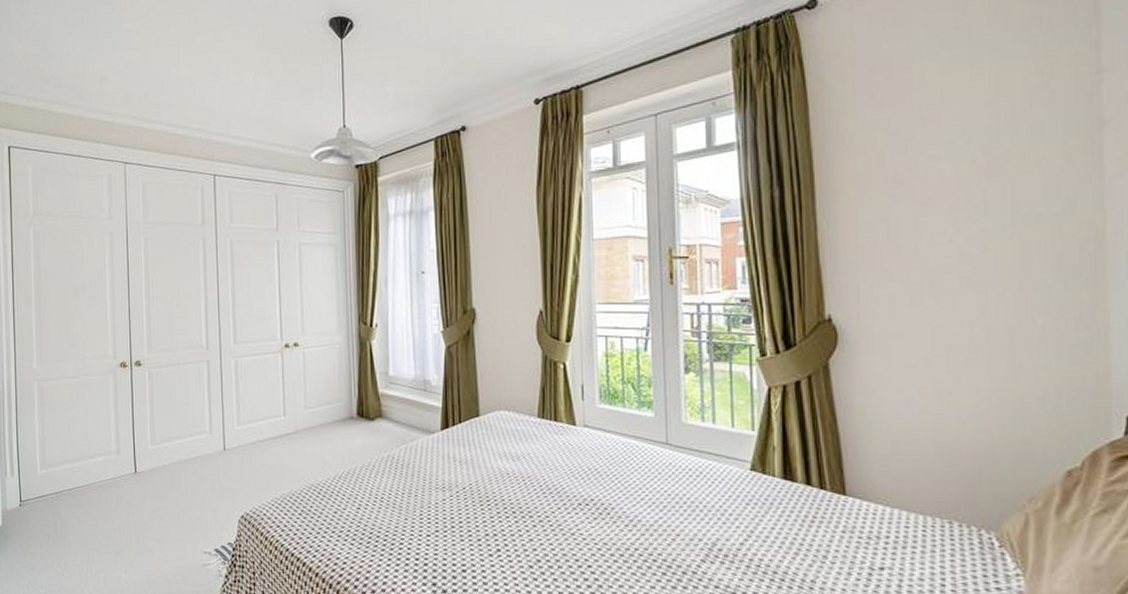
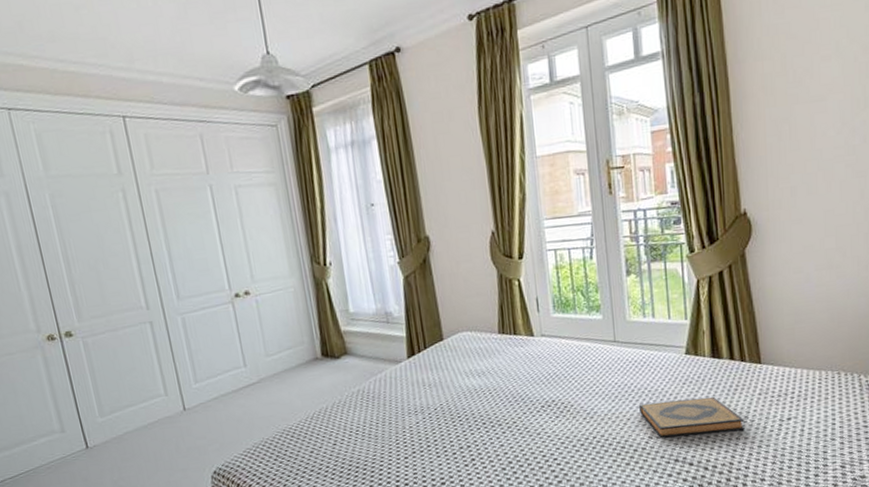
hardback book: none [692,520,823,573] -> present [639,396,745,438]

